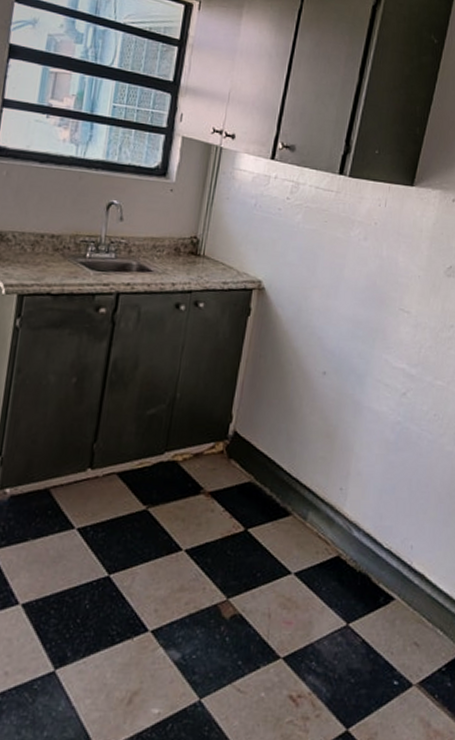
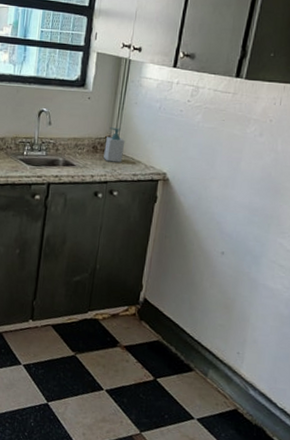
soap bottle: none [188,226,215,268] -> present [103,127,125,163]

